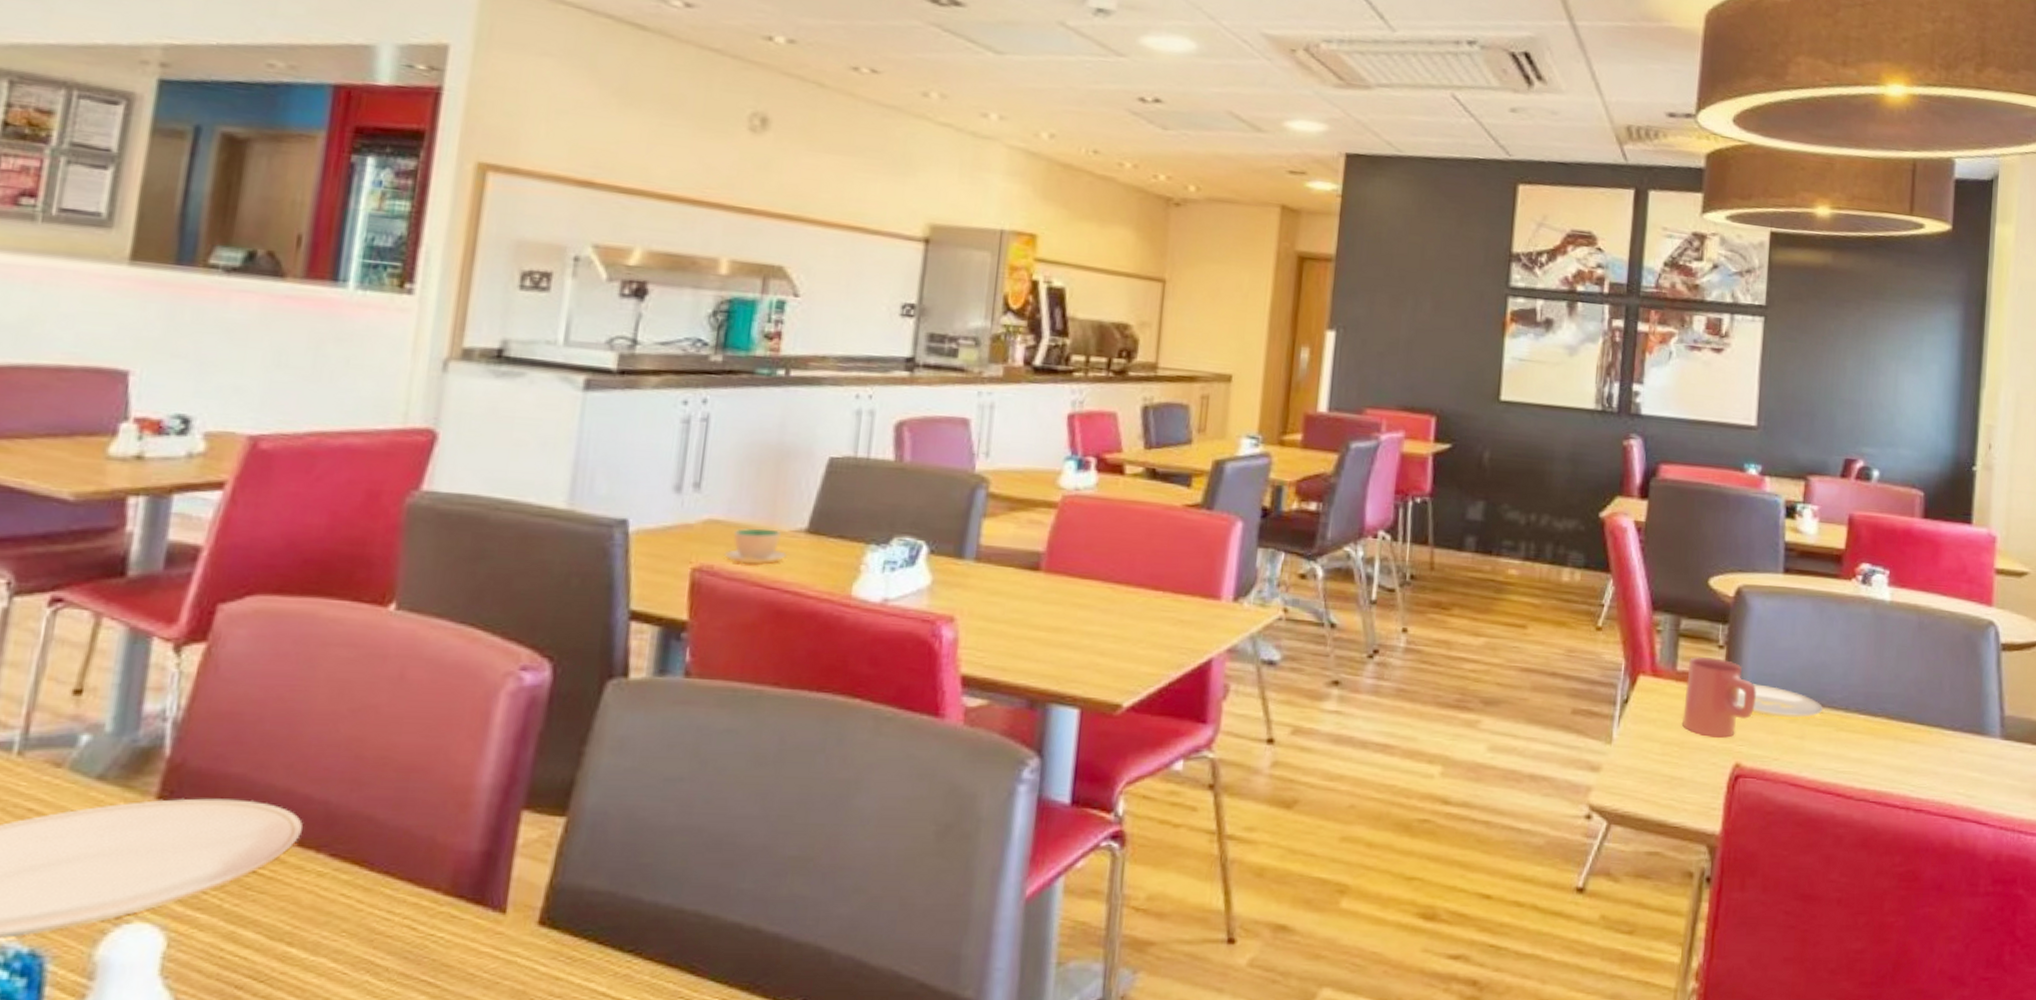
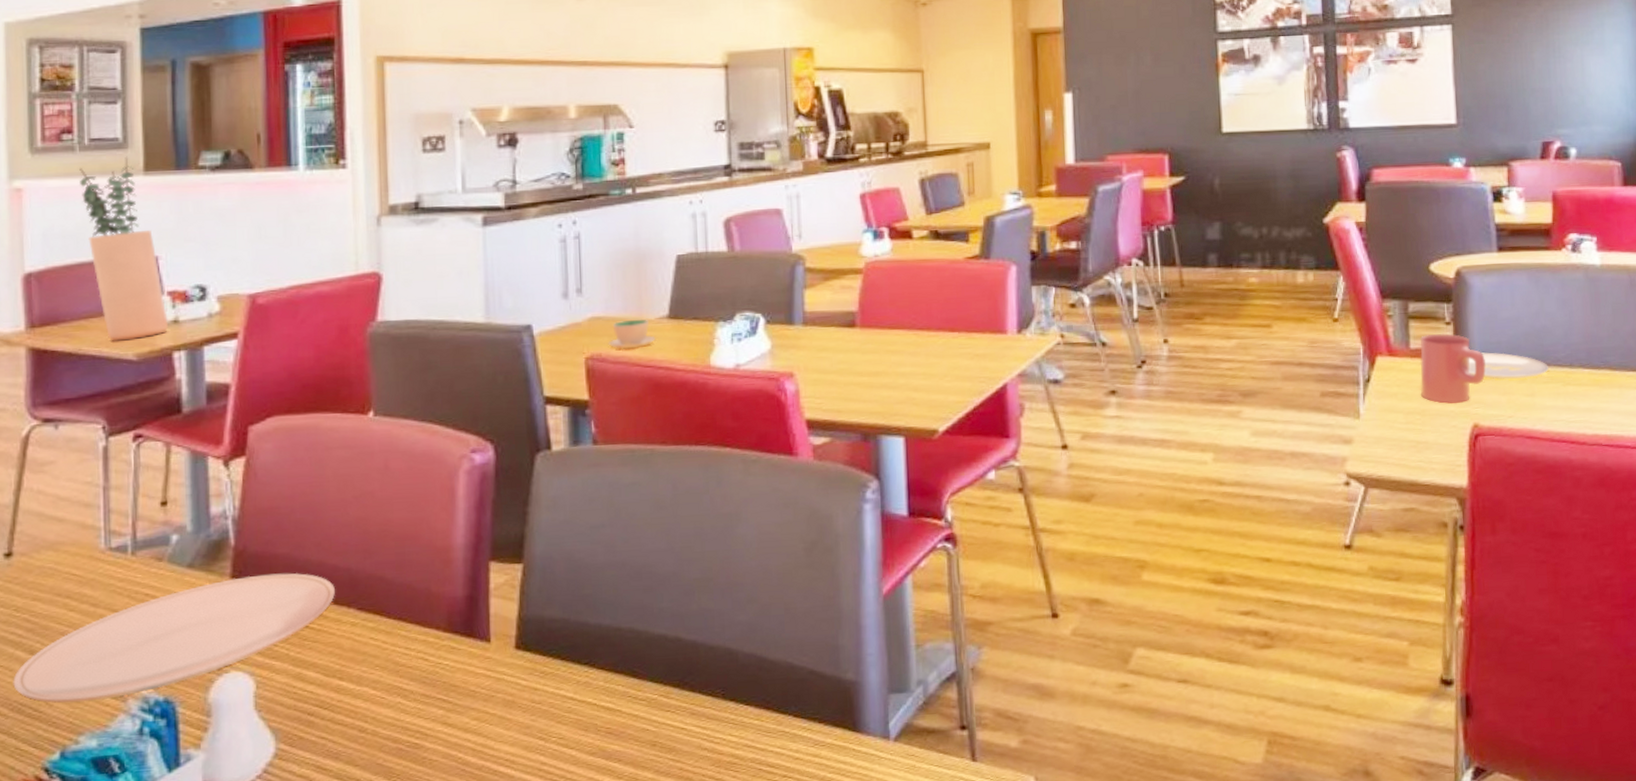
vase: none [33,237,129,474] -> present [79,156,168,342]

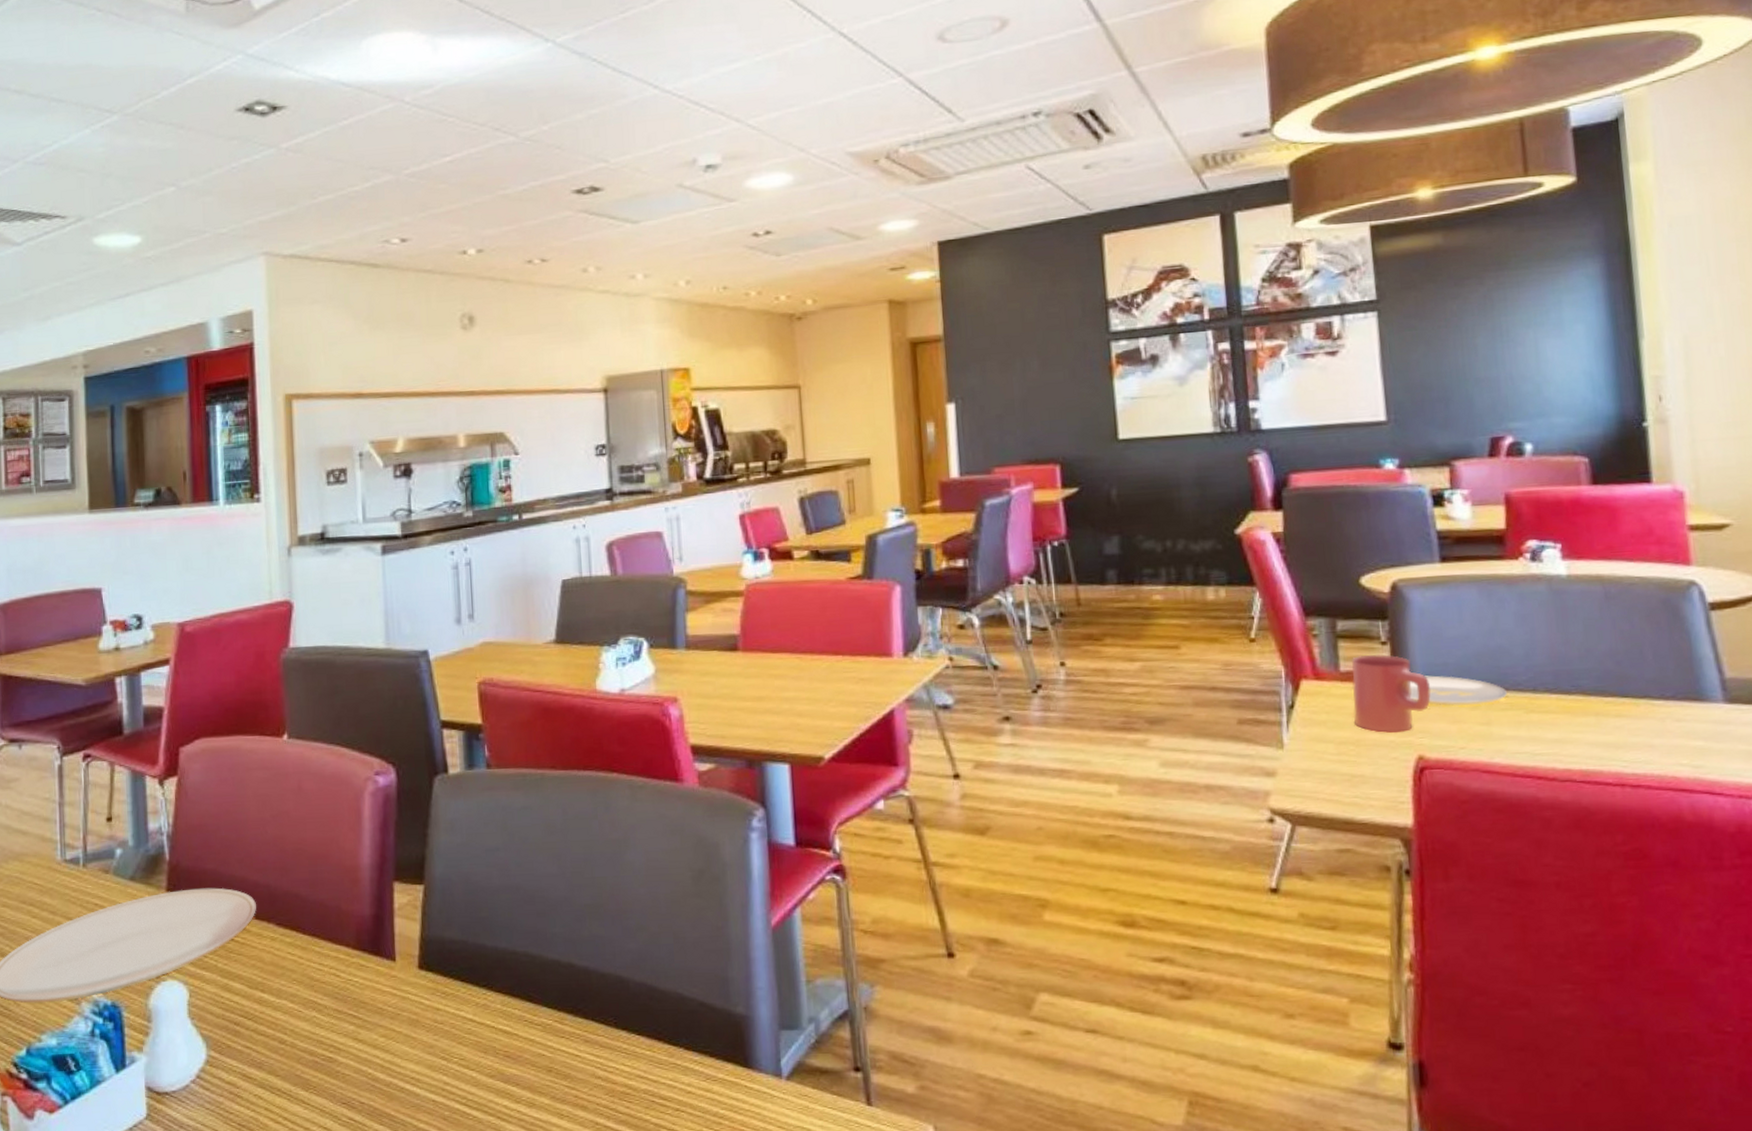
vase: present [79,156,168,342] -> none [36,496,111,669]
cup: present [608,319,656,350] -> none [499,644,543,674]

